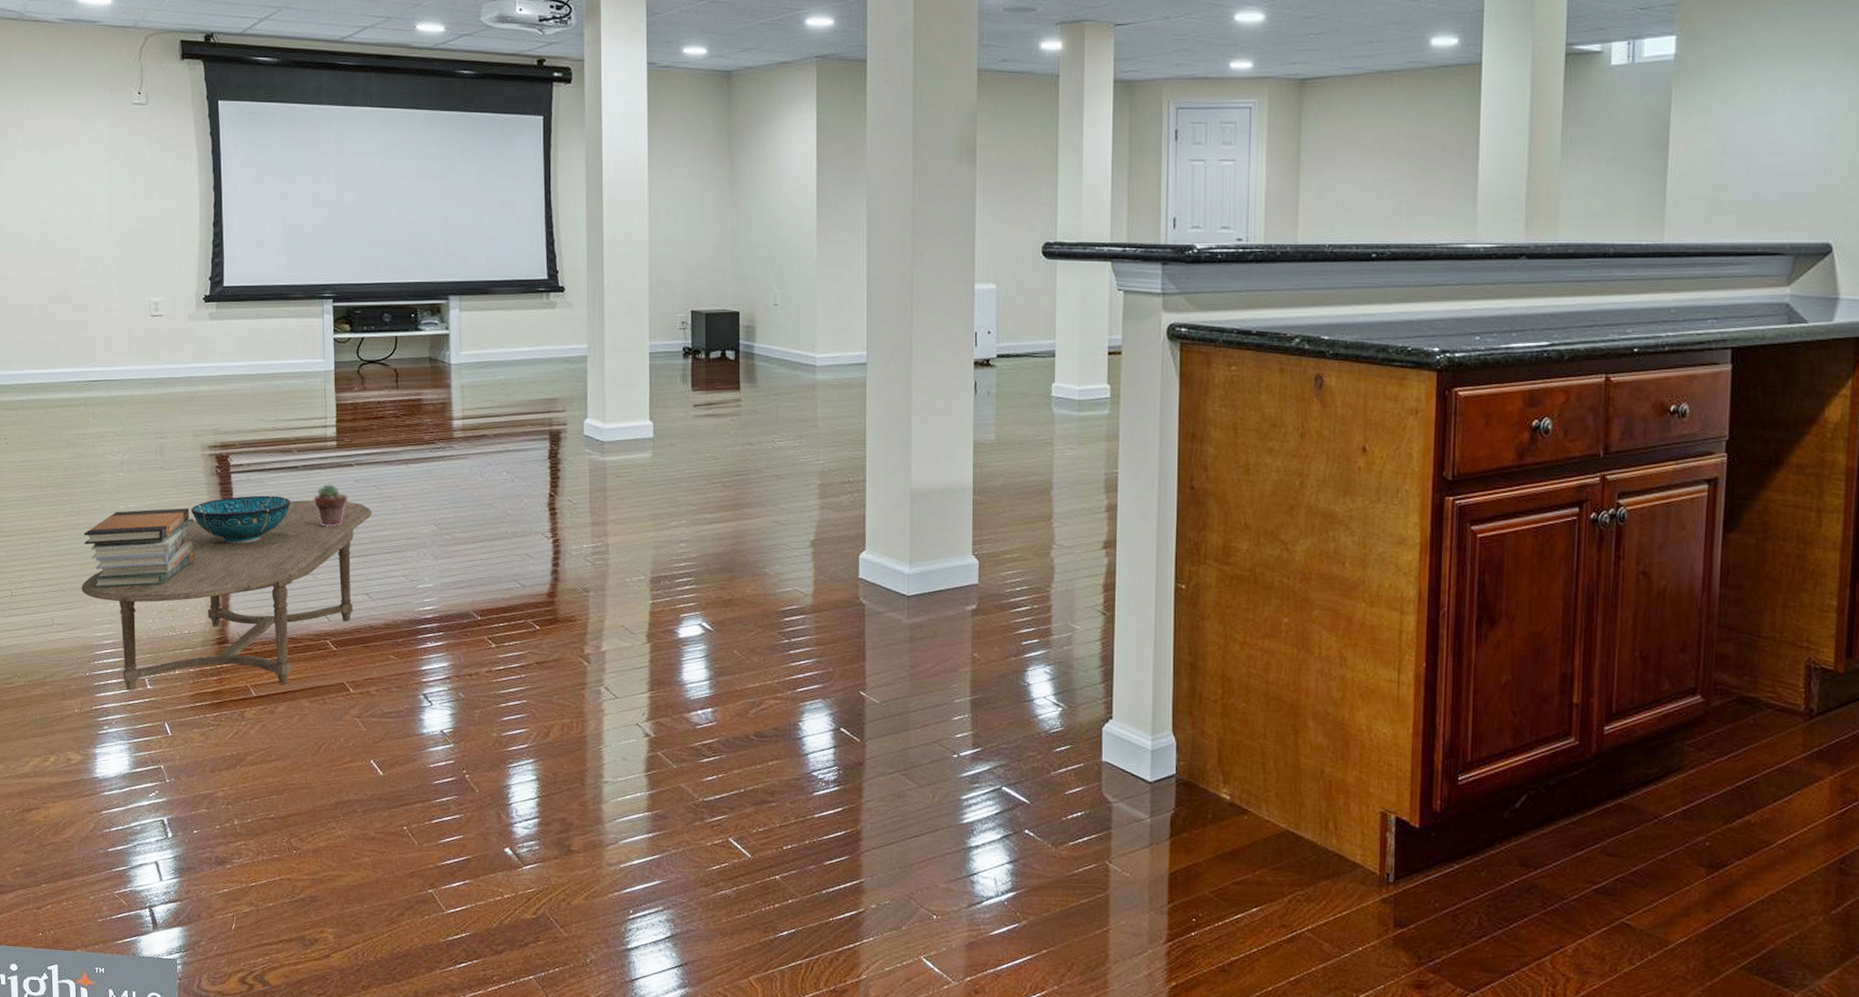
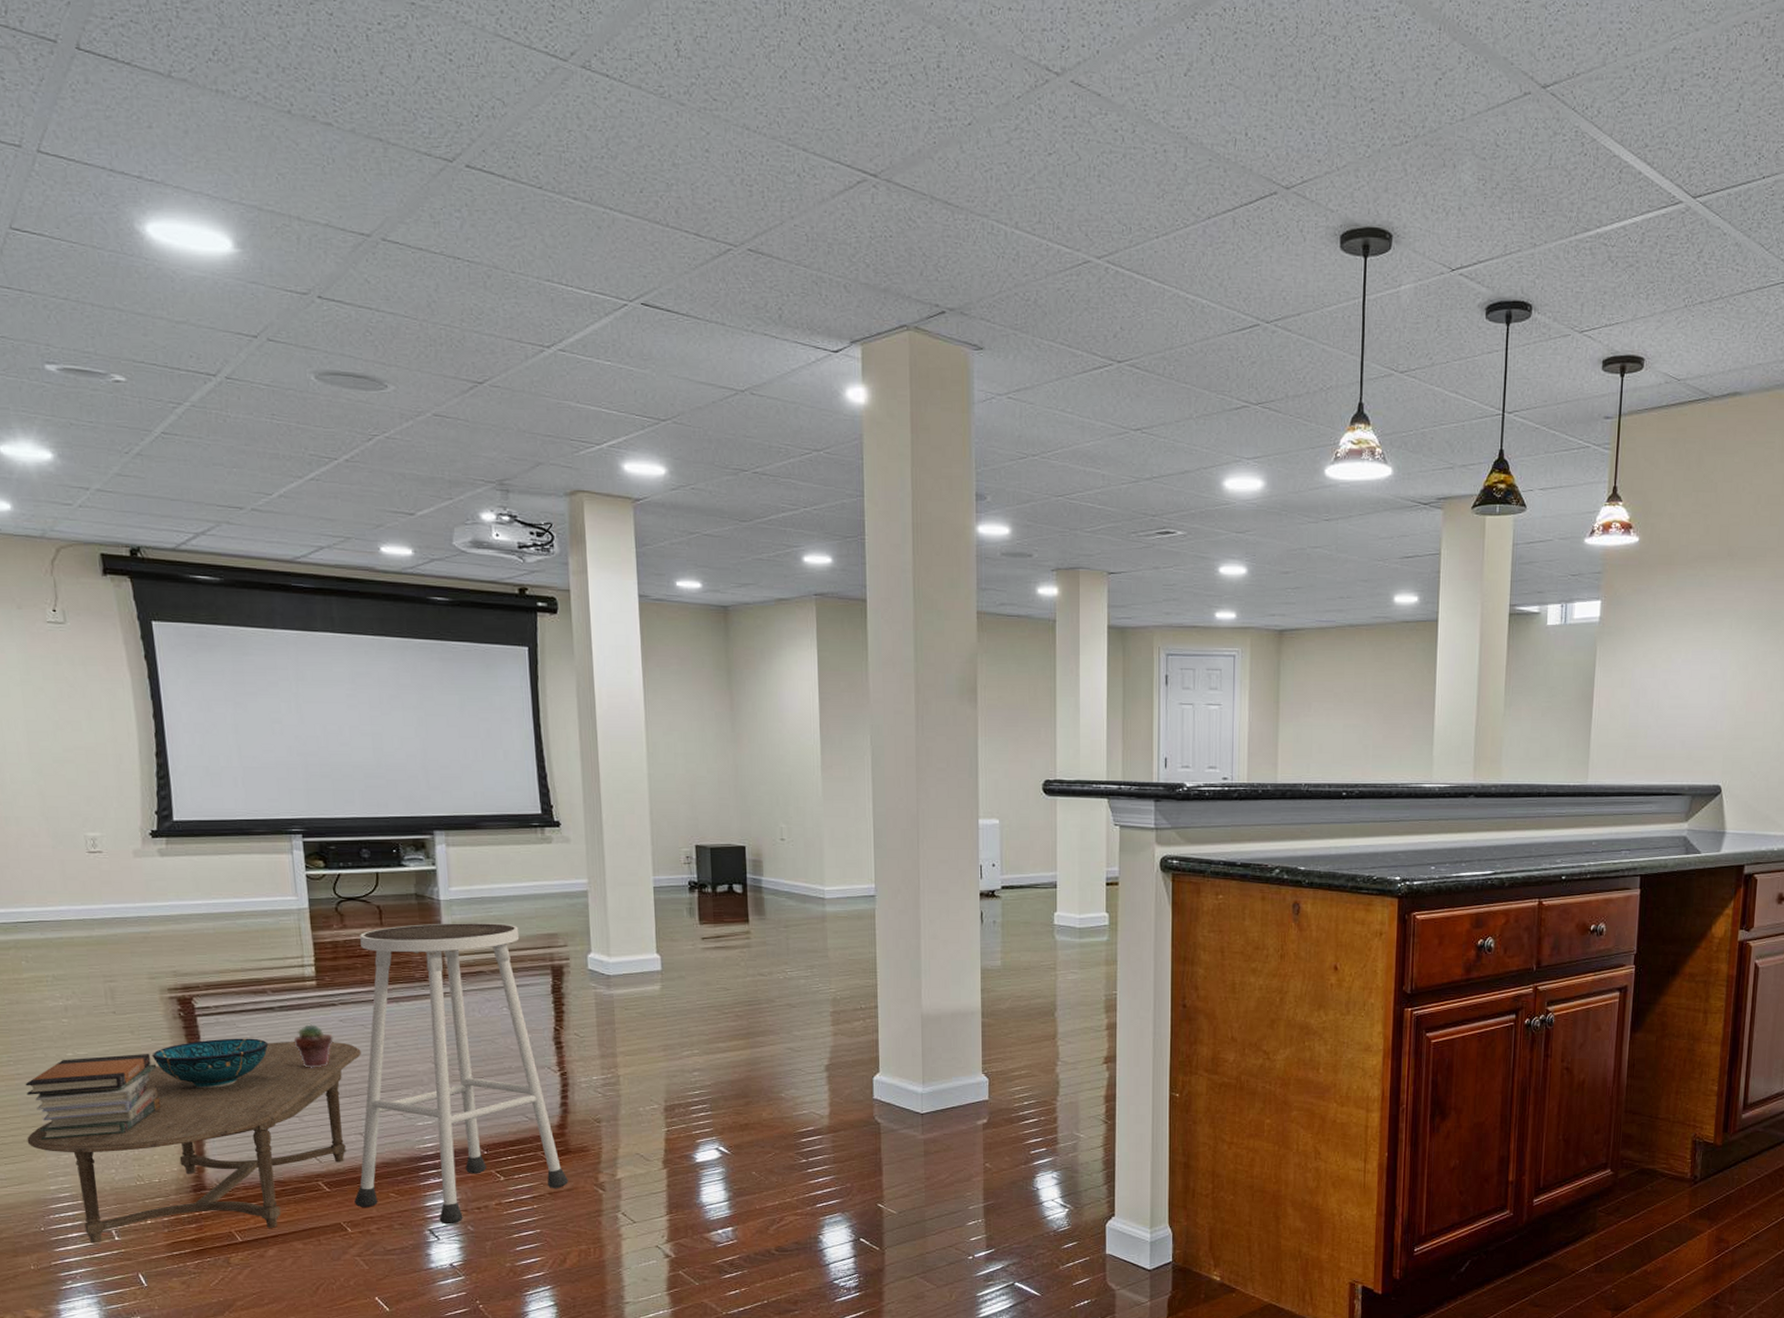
stool: none [358,386,555,690] -> present [354,923,568,1224]

